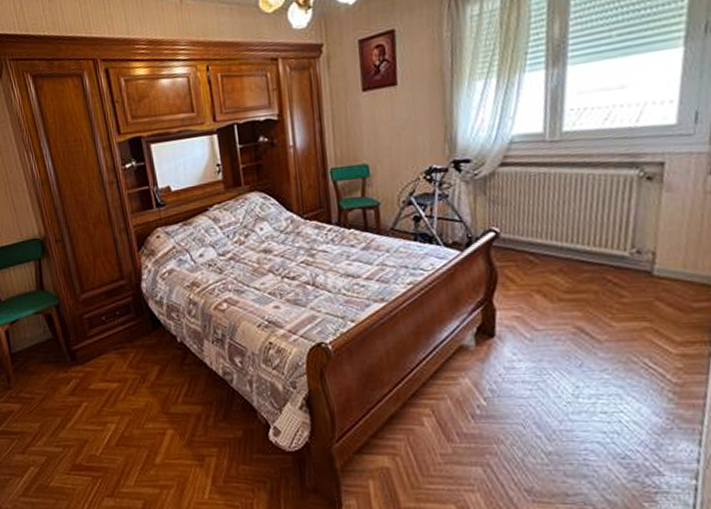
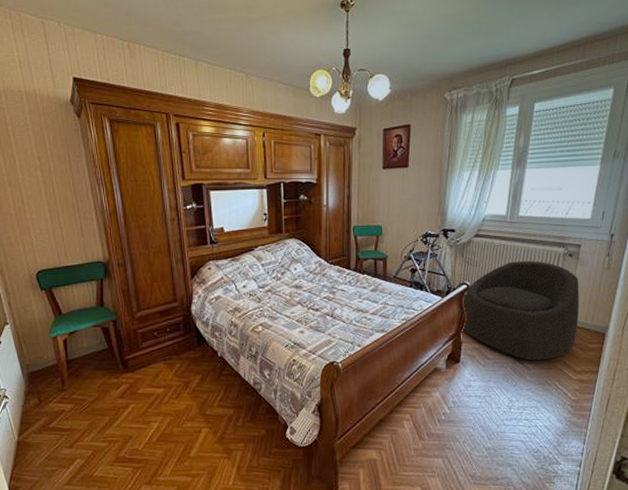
armchair: none [490,190,673,330] -> present [461,261,580,360]

